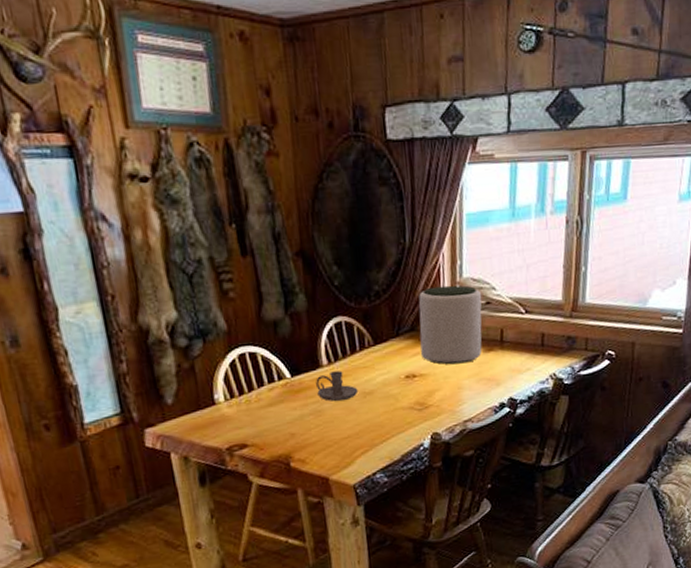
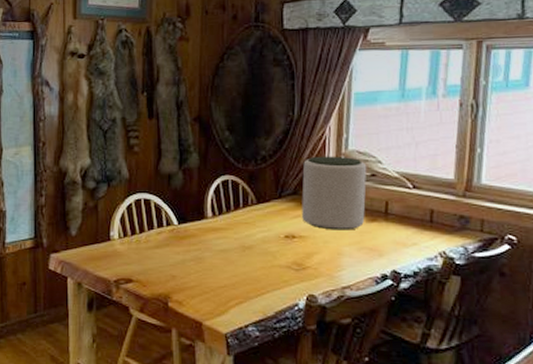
candle holder: present [316,371,359,402] -> none [200,224,238,252]

